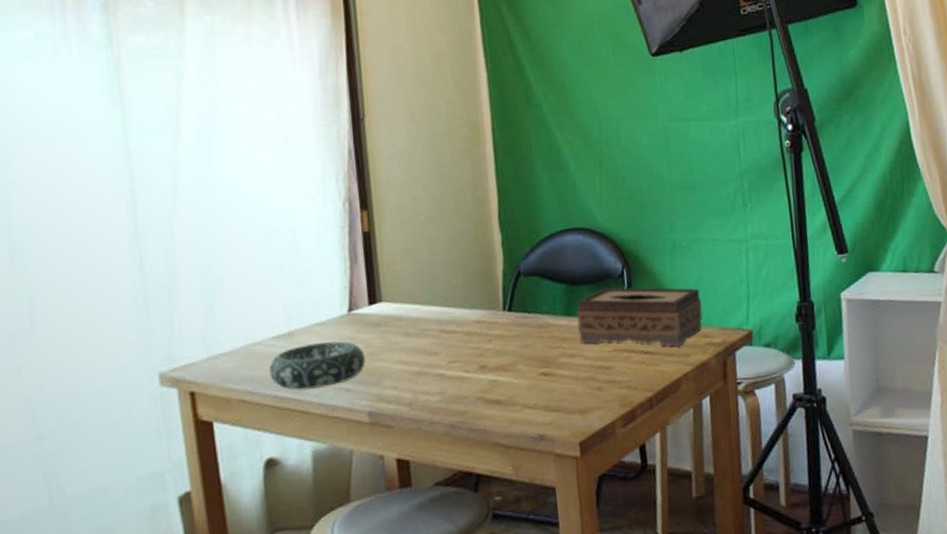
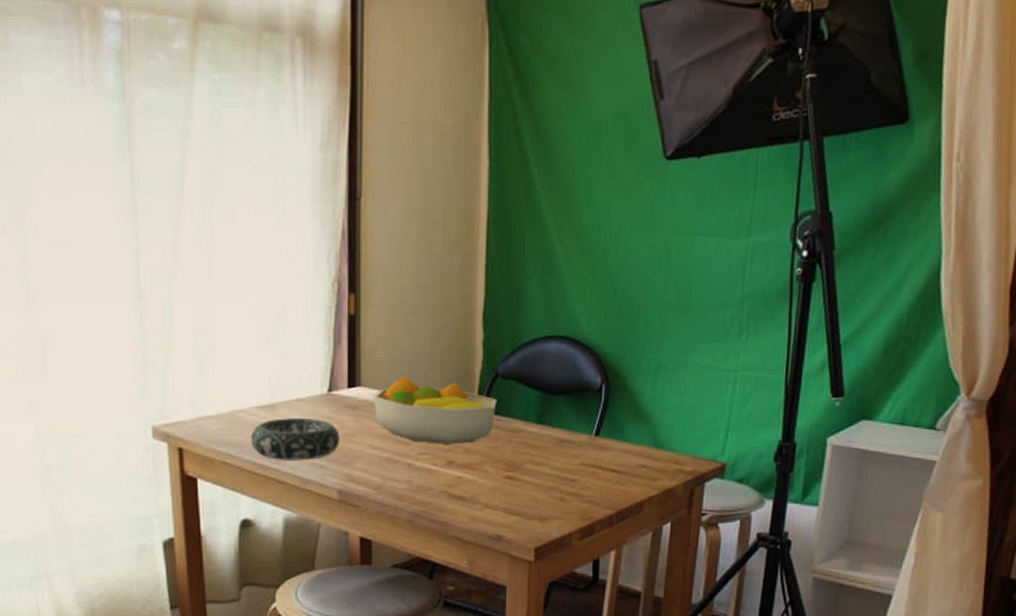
fruit bowl: none [396,285,523,351] -> present [373,376,497,445]
tissue box: present [577,287,703,347] -> none [547,401,678,469]

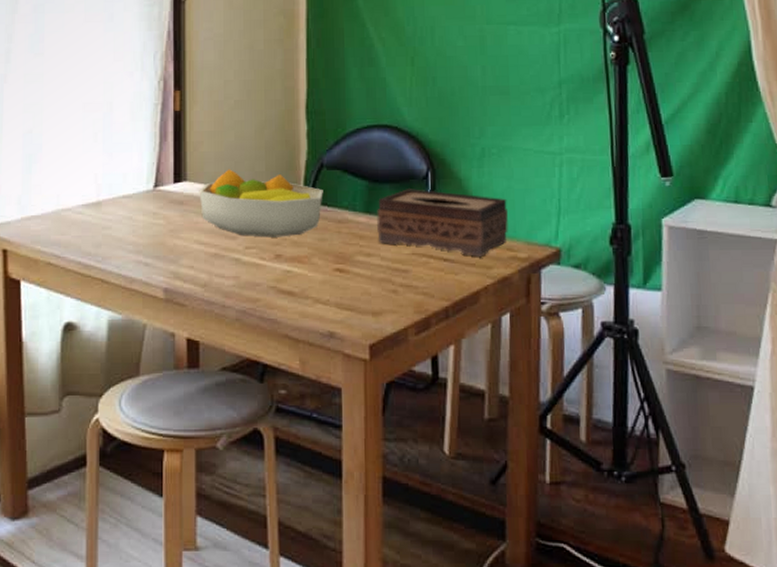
decorative bowl: present [251,418,340,460] -> none [76,215,166,259]
tissue box: none [547,401,678,469] -> present [376,189,508,257]

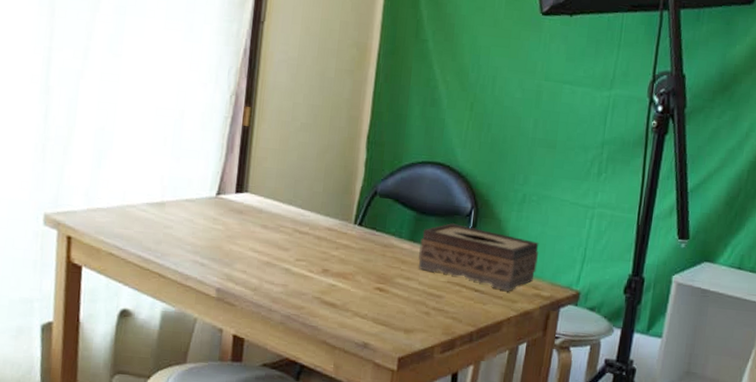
fruit bowl: present [199,169,323,238] -> none [258,186,374,254]

